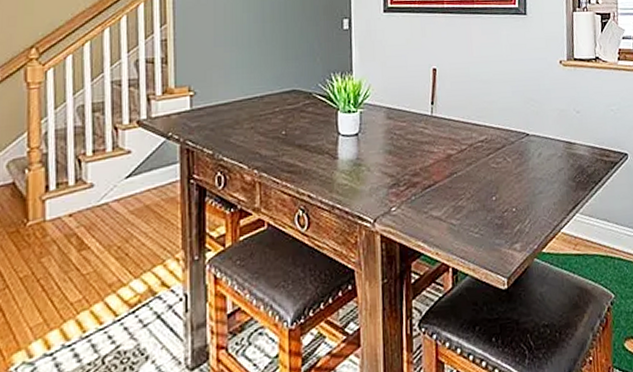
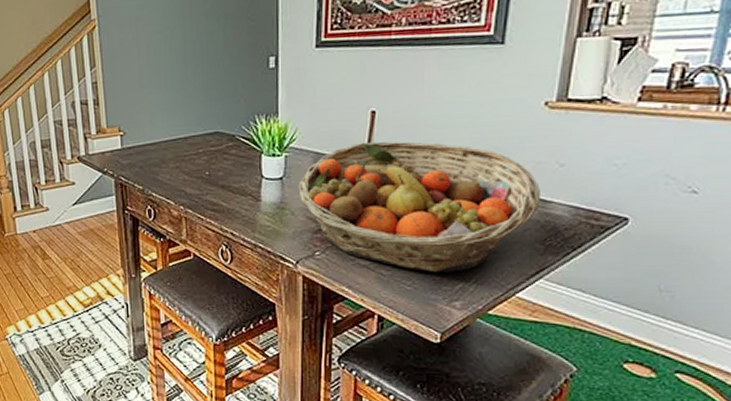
fruit basket: none [373,95,568,217] -> present [298,141,540,272]

